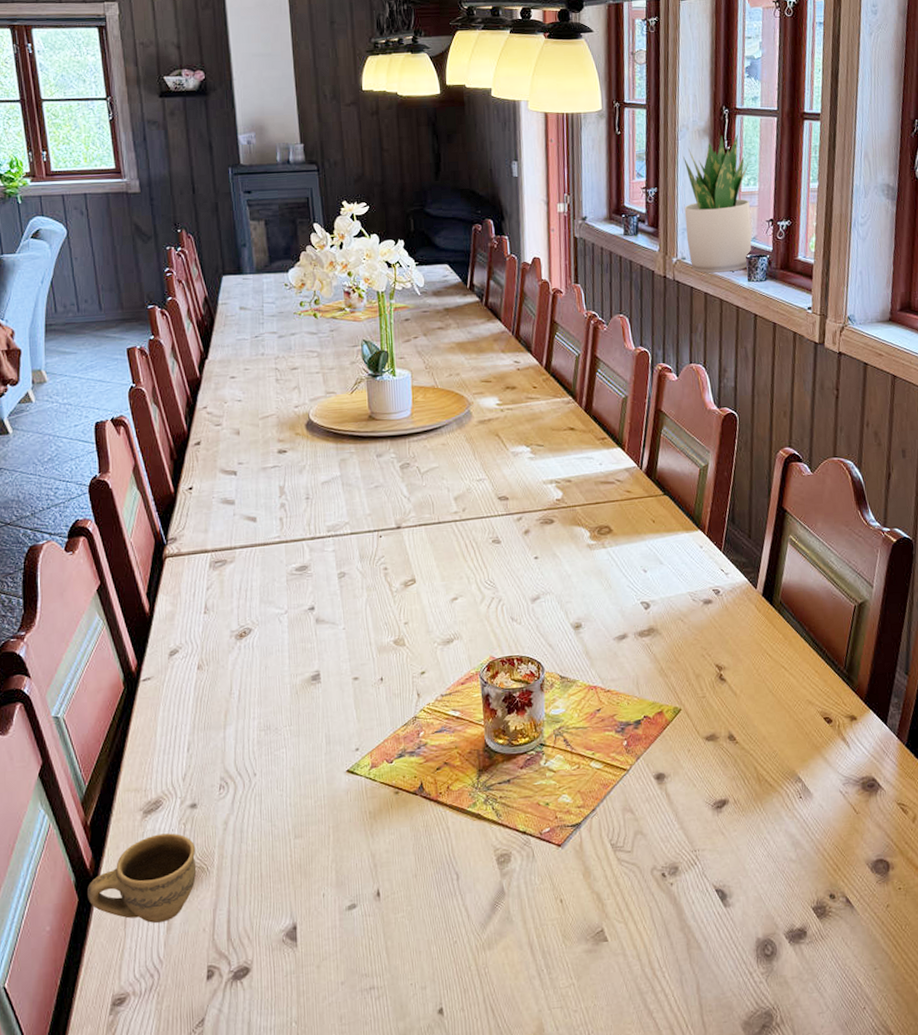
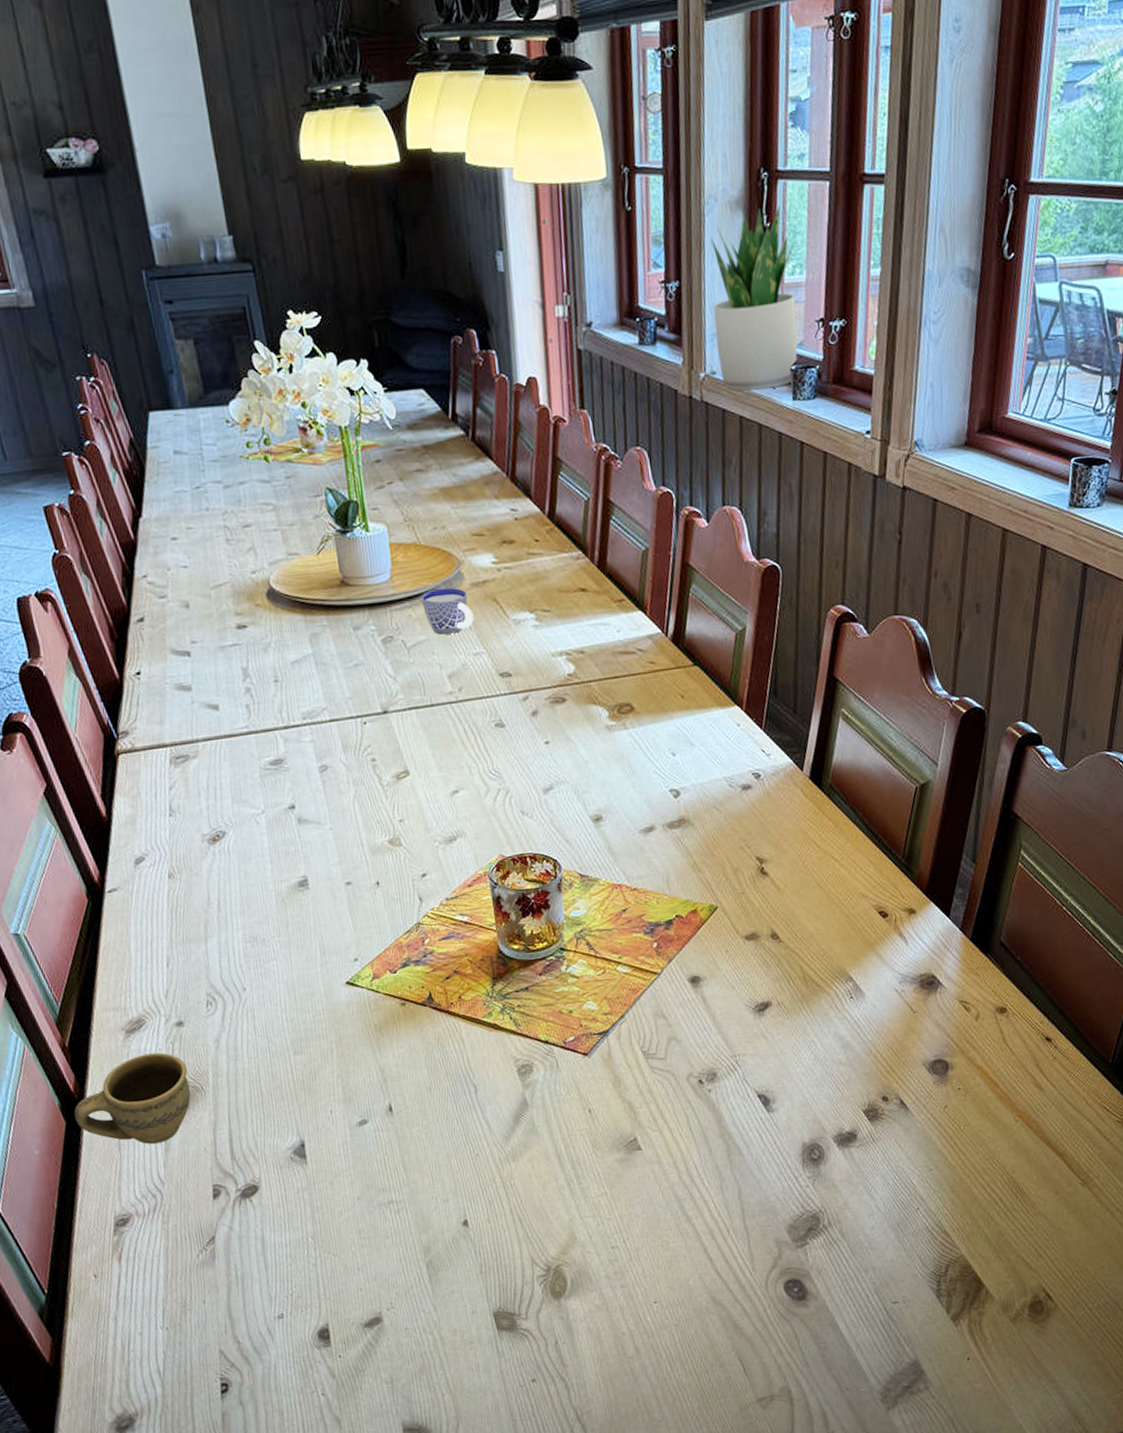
cup: none [435,424,479,463] -> present [421,587,474,635]

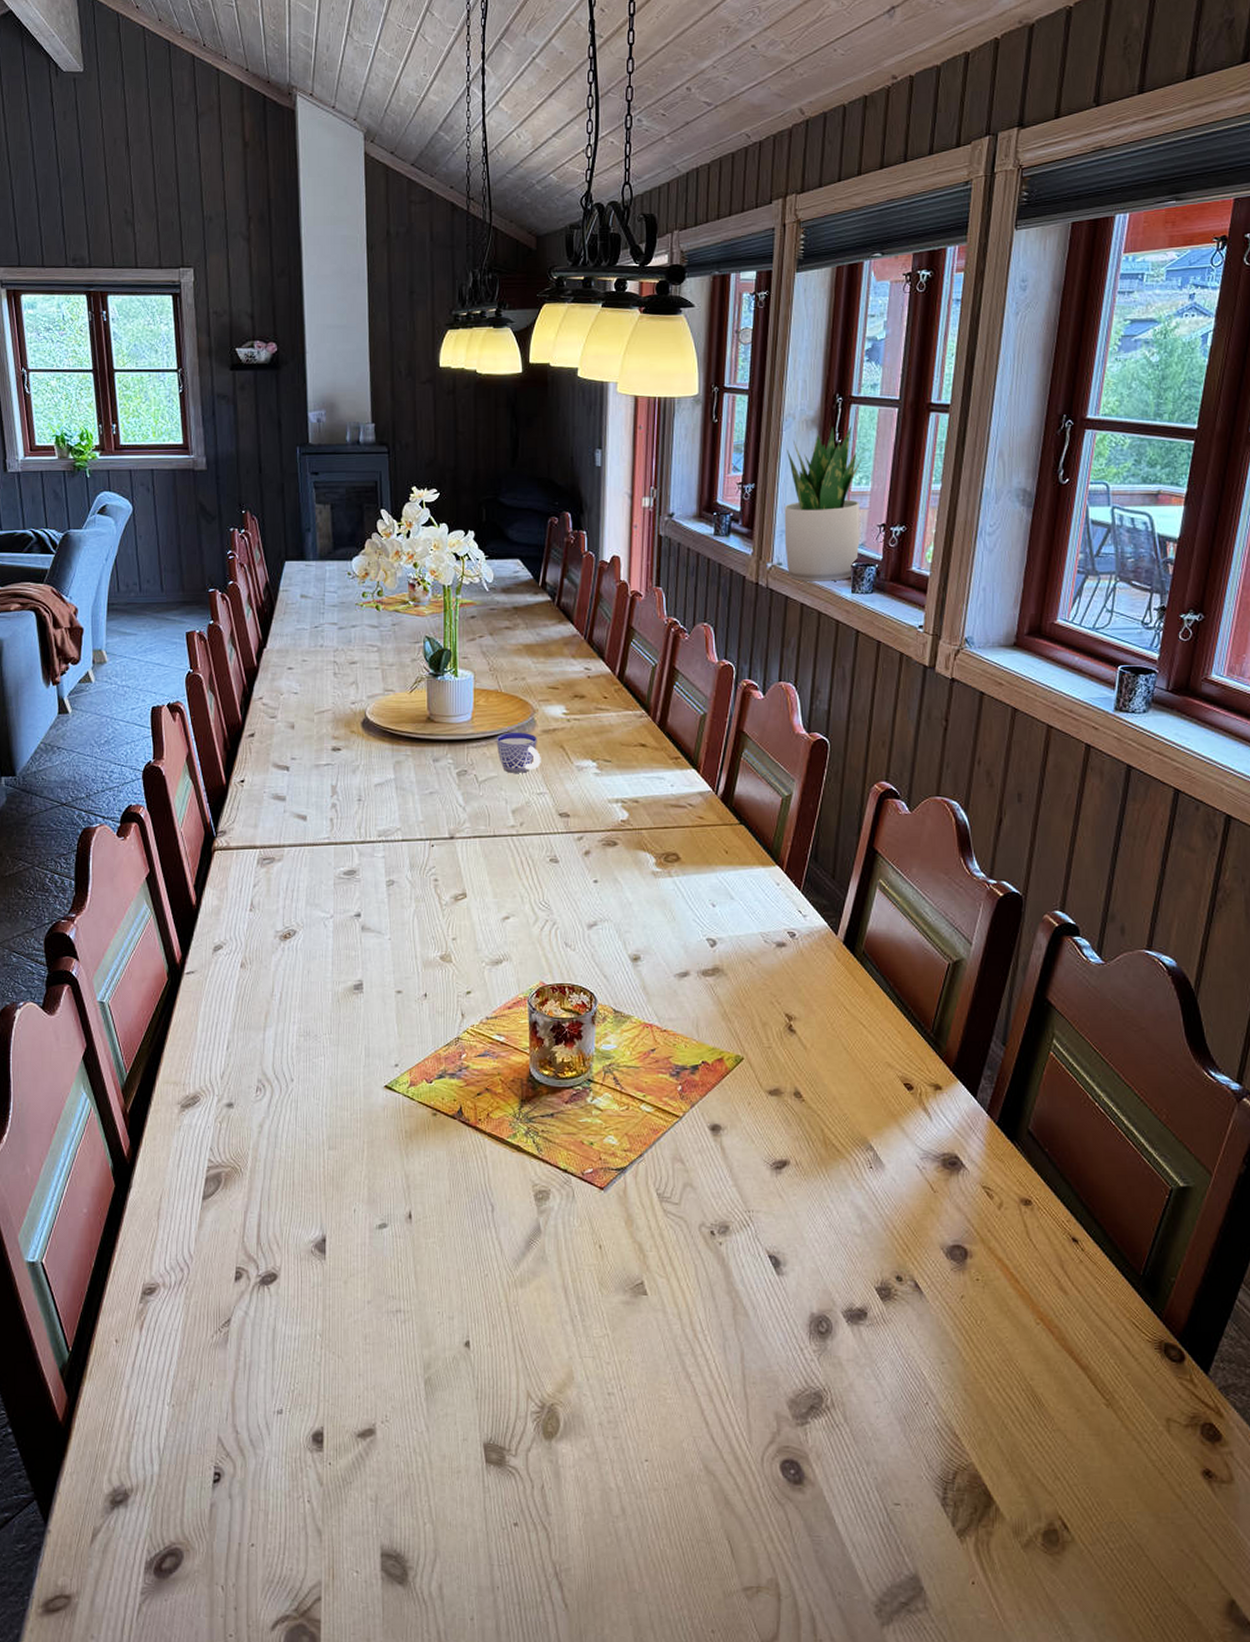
cup: present [74,1052,191,1144] -> none [124,1130,230,1218]

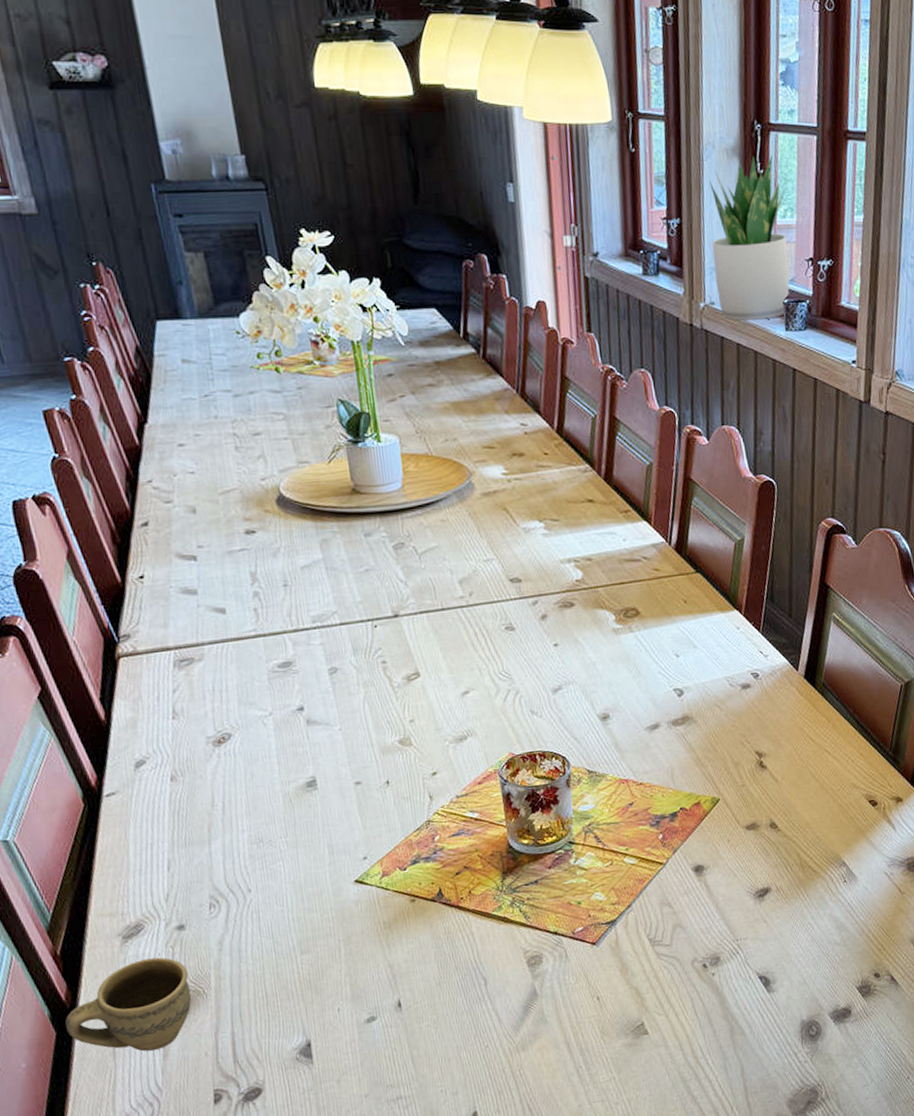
cup: none [124,1130,230,1218] -> present [65,957,192,1051]
cup: present [496,732,541,773] -> none [432,497,485,542]

